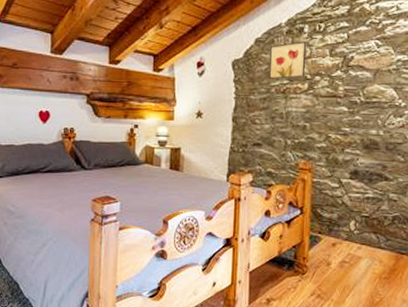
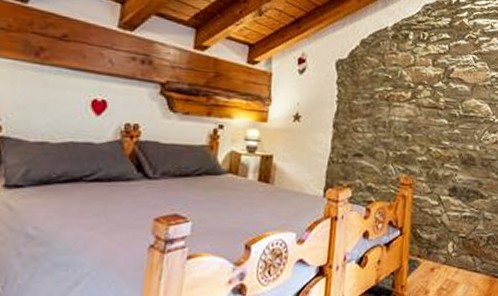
wall art: present [268,41,307,79] -> none [372,47,412,86]

